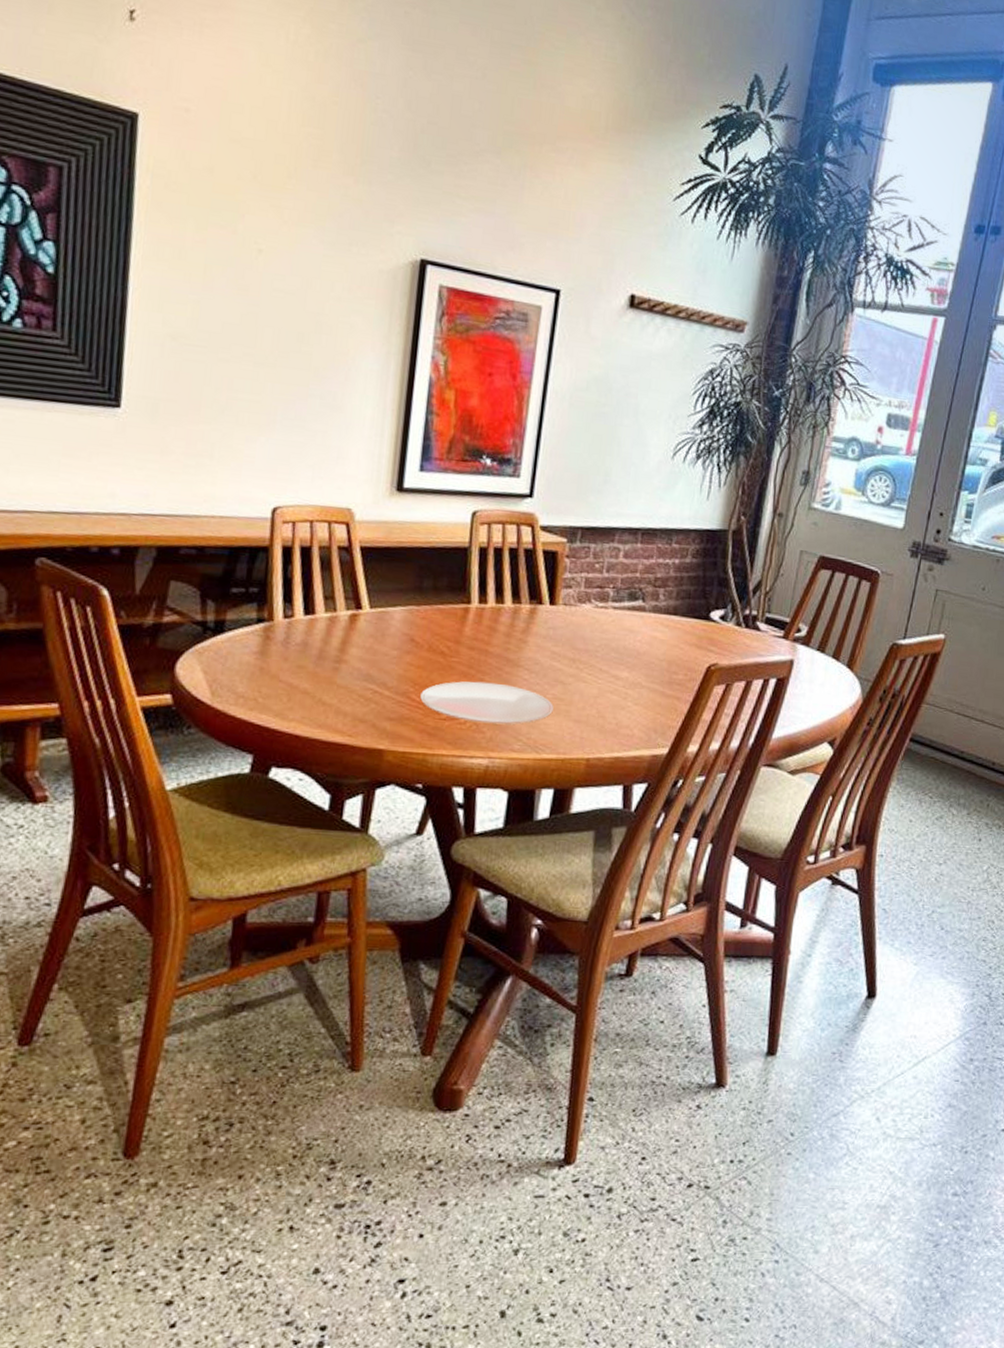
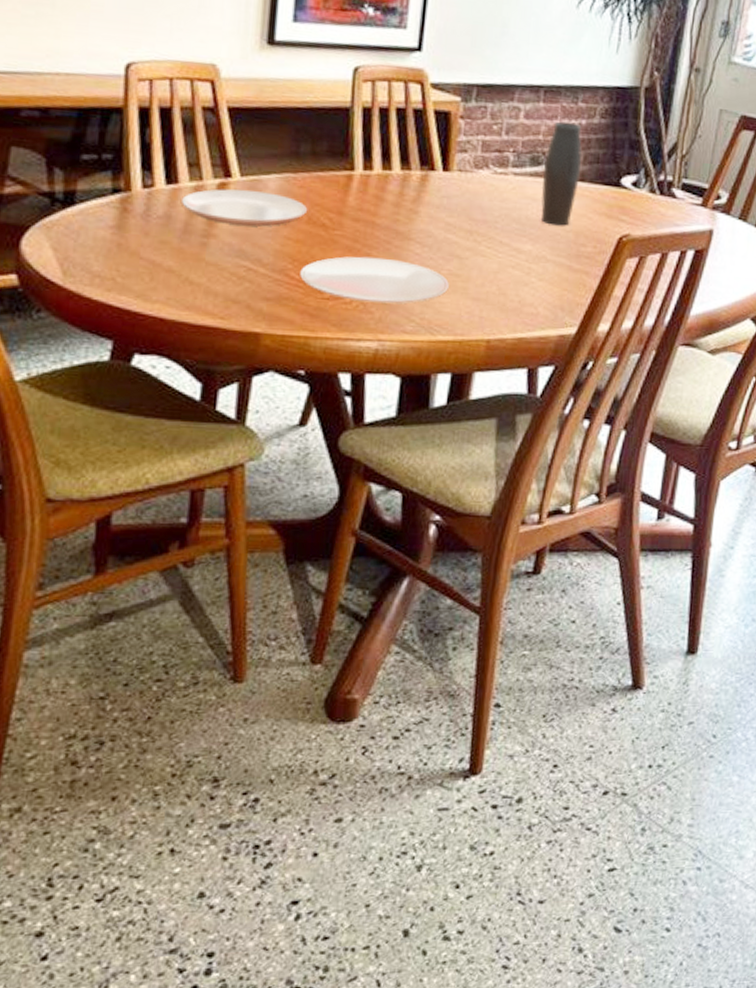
plate: none [318,619,429,654] -> present [182,189,308,227]
vase: none [637,560,675,655] -> present [540,121,583,226]

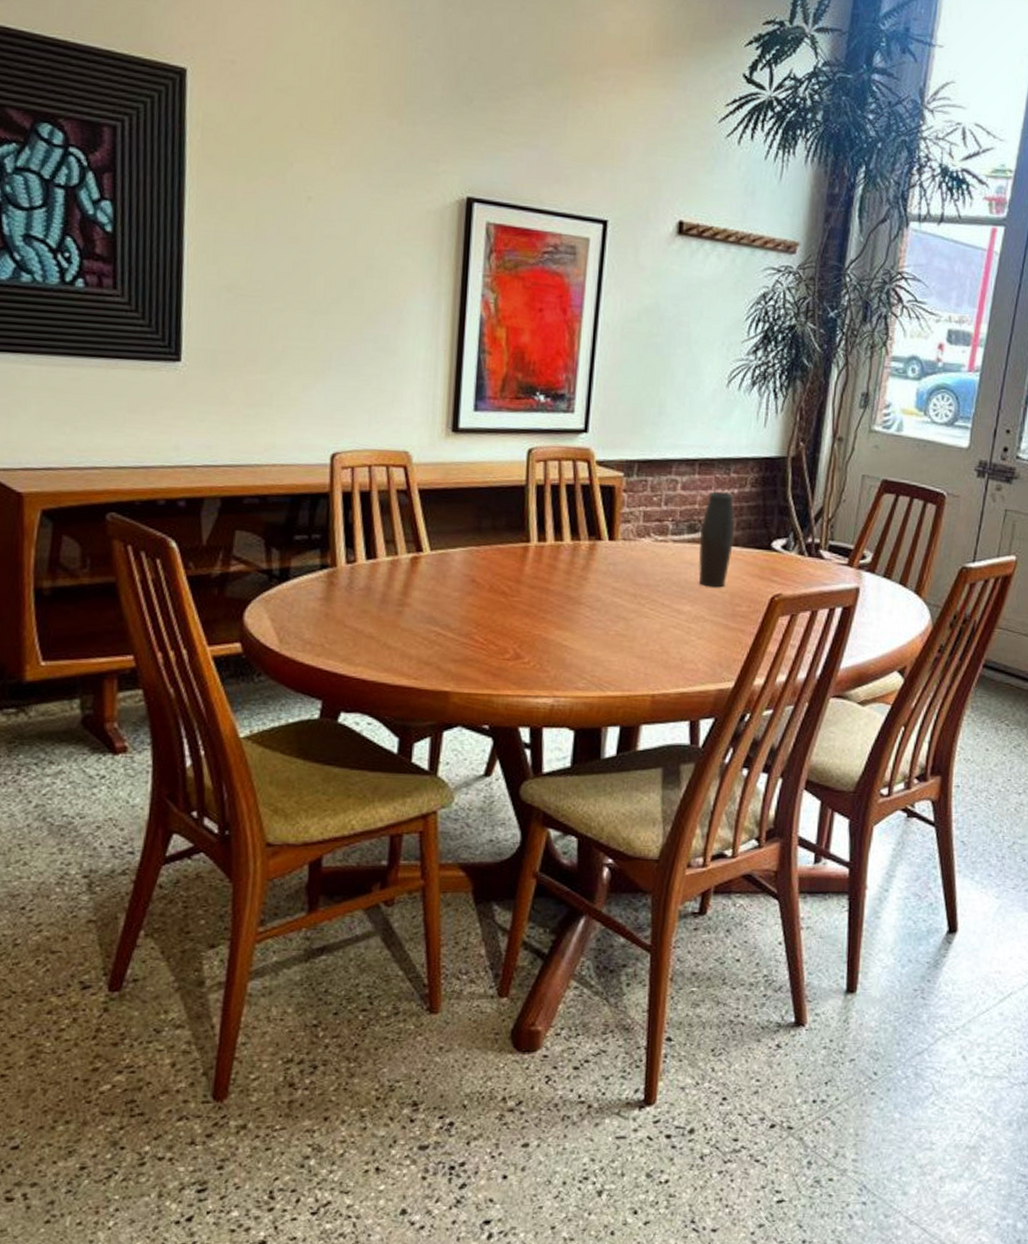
plate: present [182,189,308,227] -> none [380,562,490,595]
plate: present [300,256,449,304] -> none [483,620,616,663]

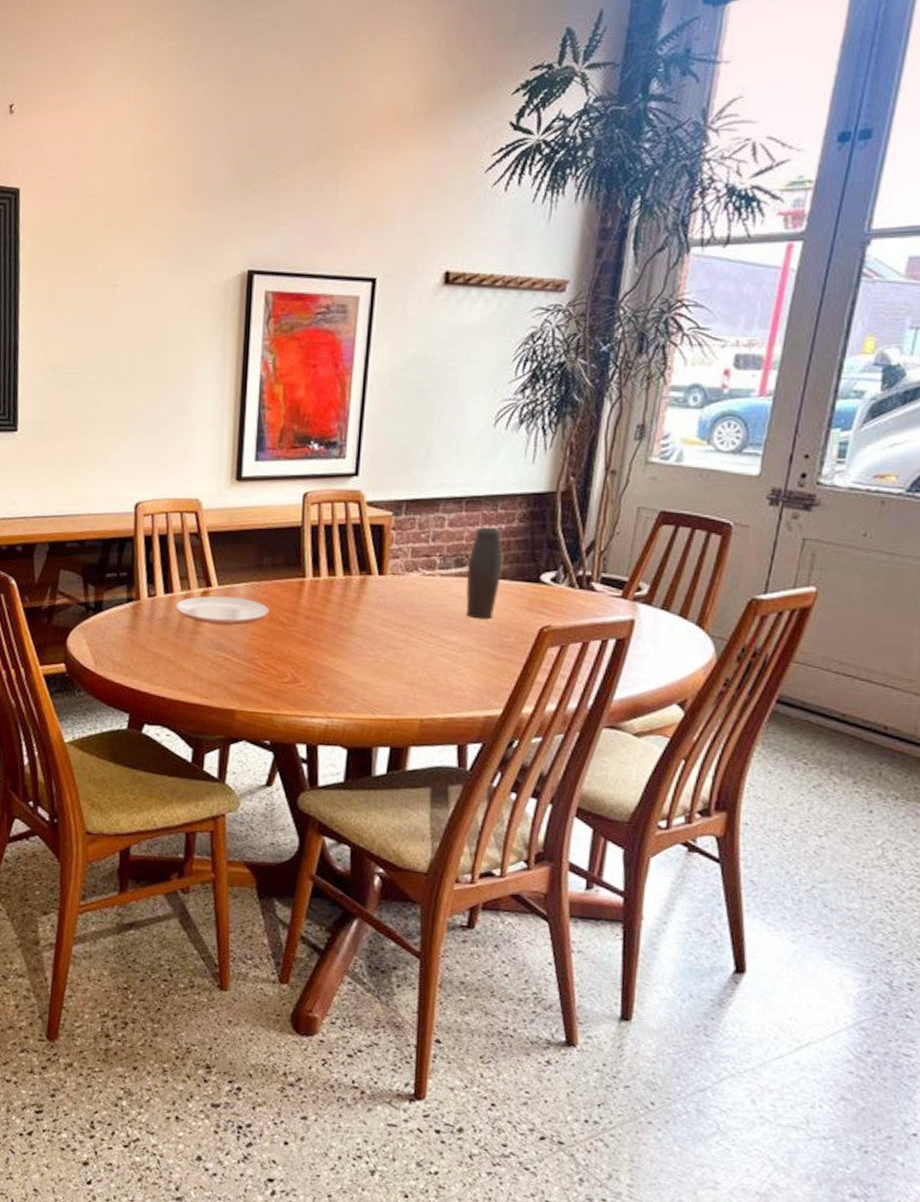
plate: none [380,562,490,595] -> present [176,596,270,625]

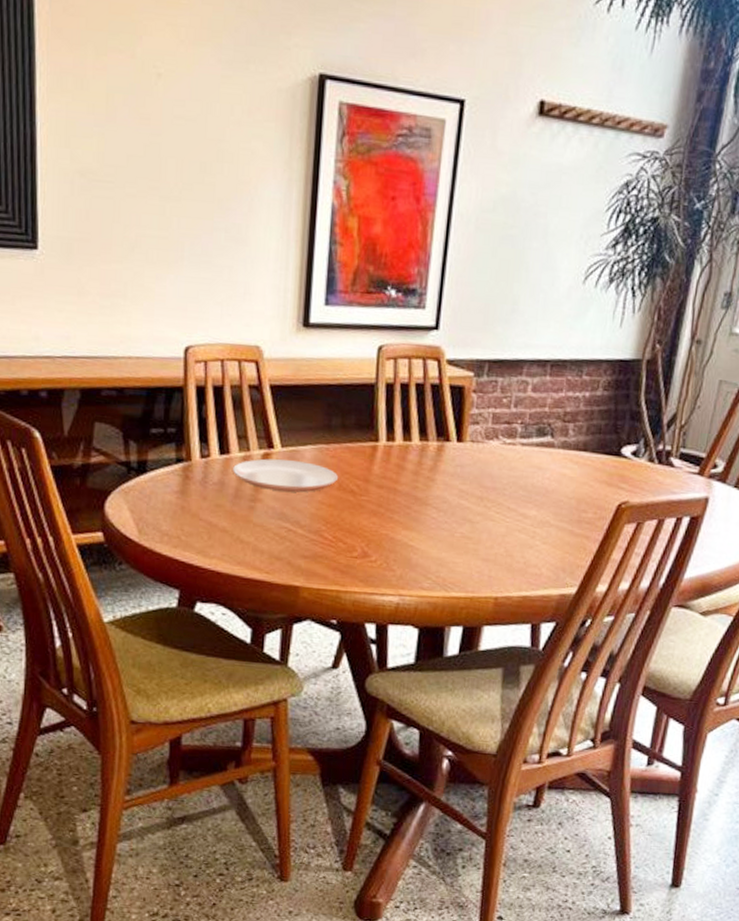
vase: present [465,527,503,619] -> none [545,394,586,493]

